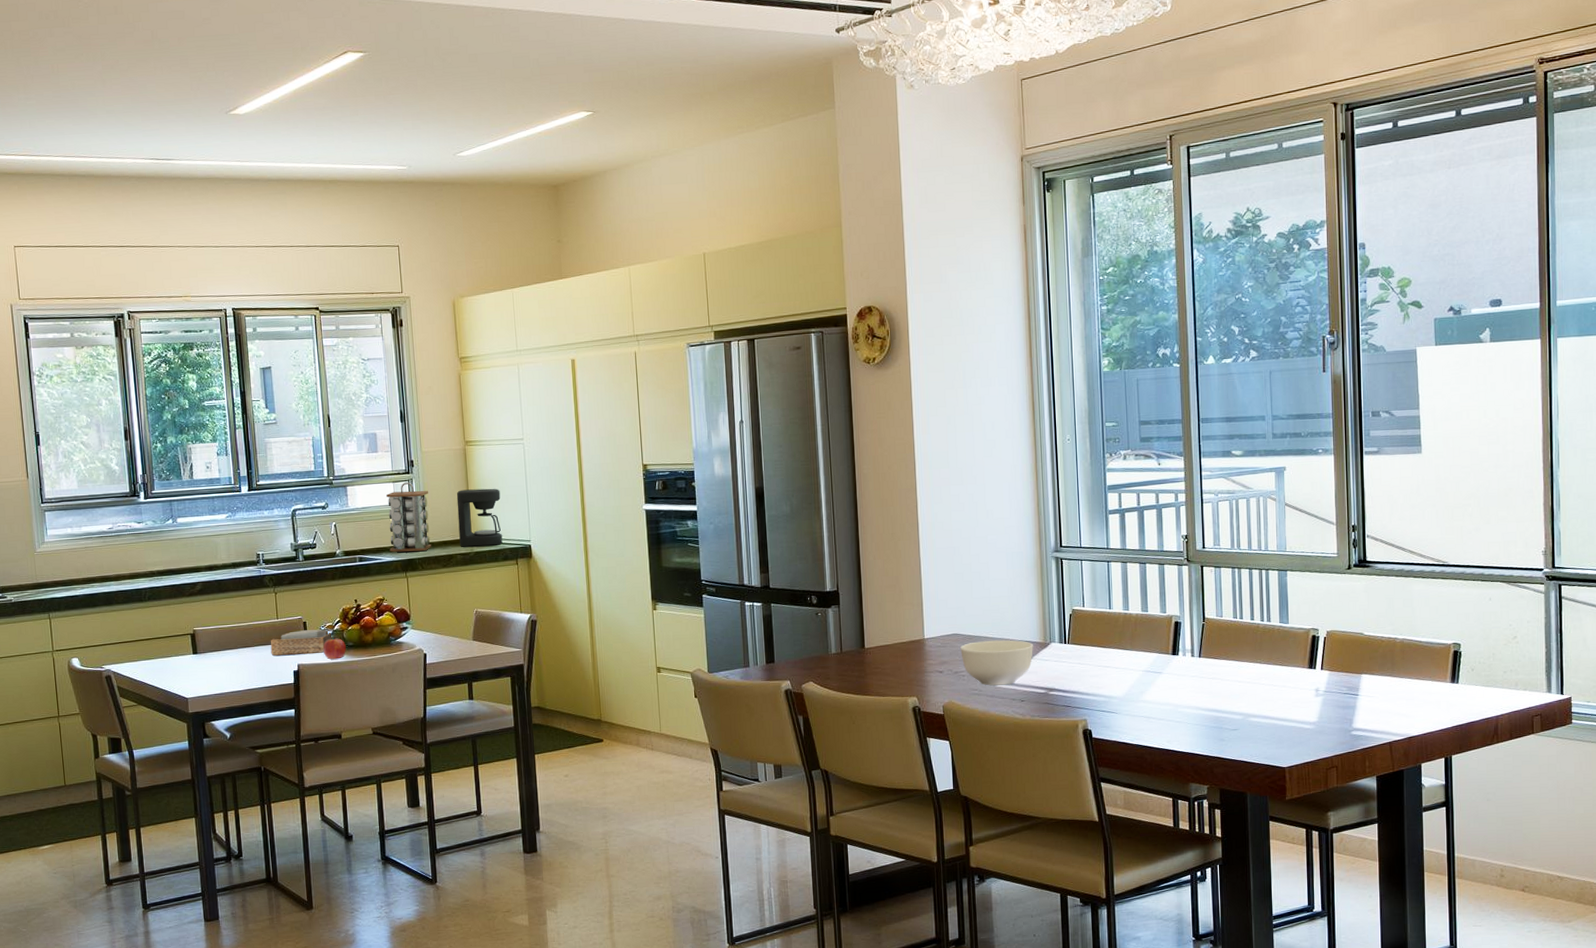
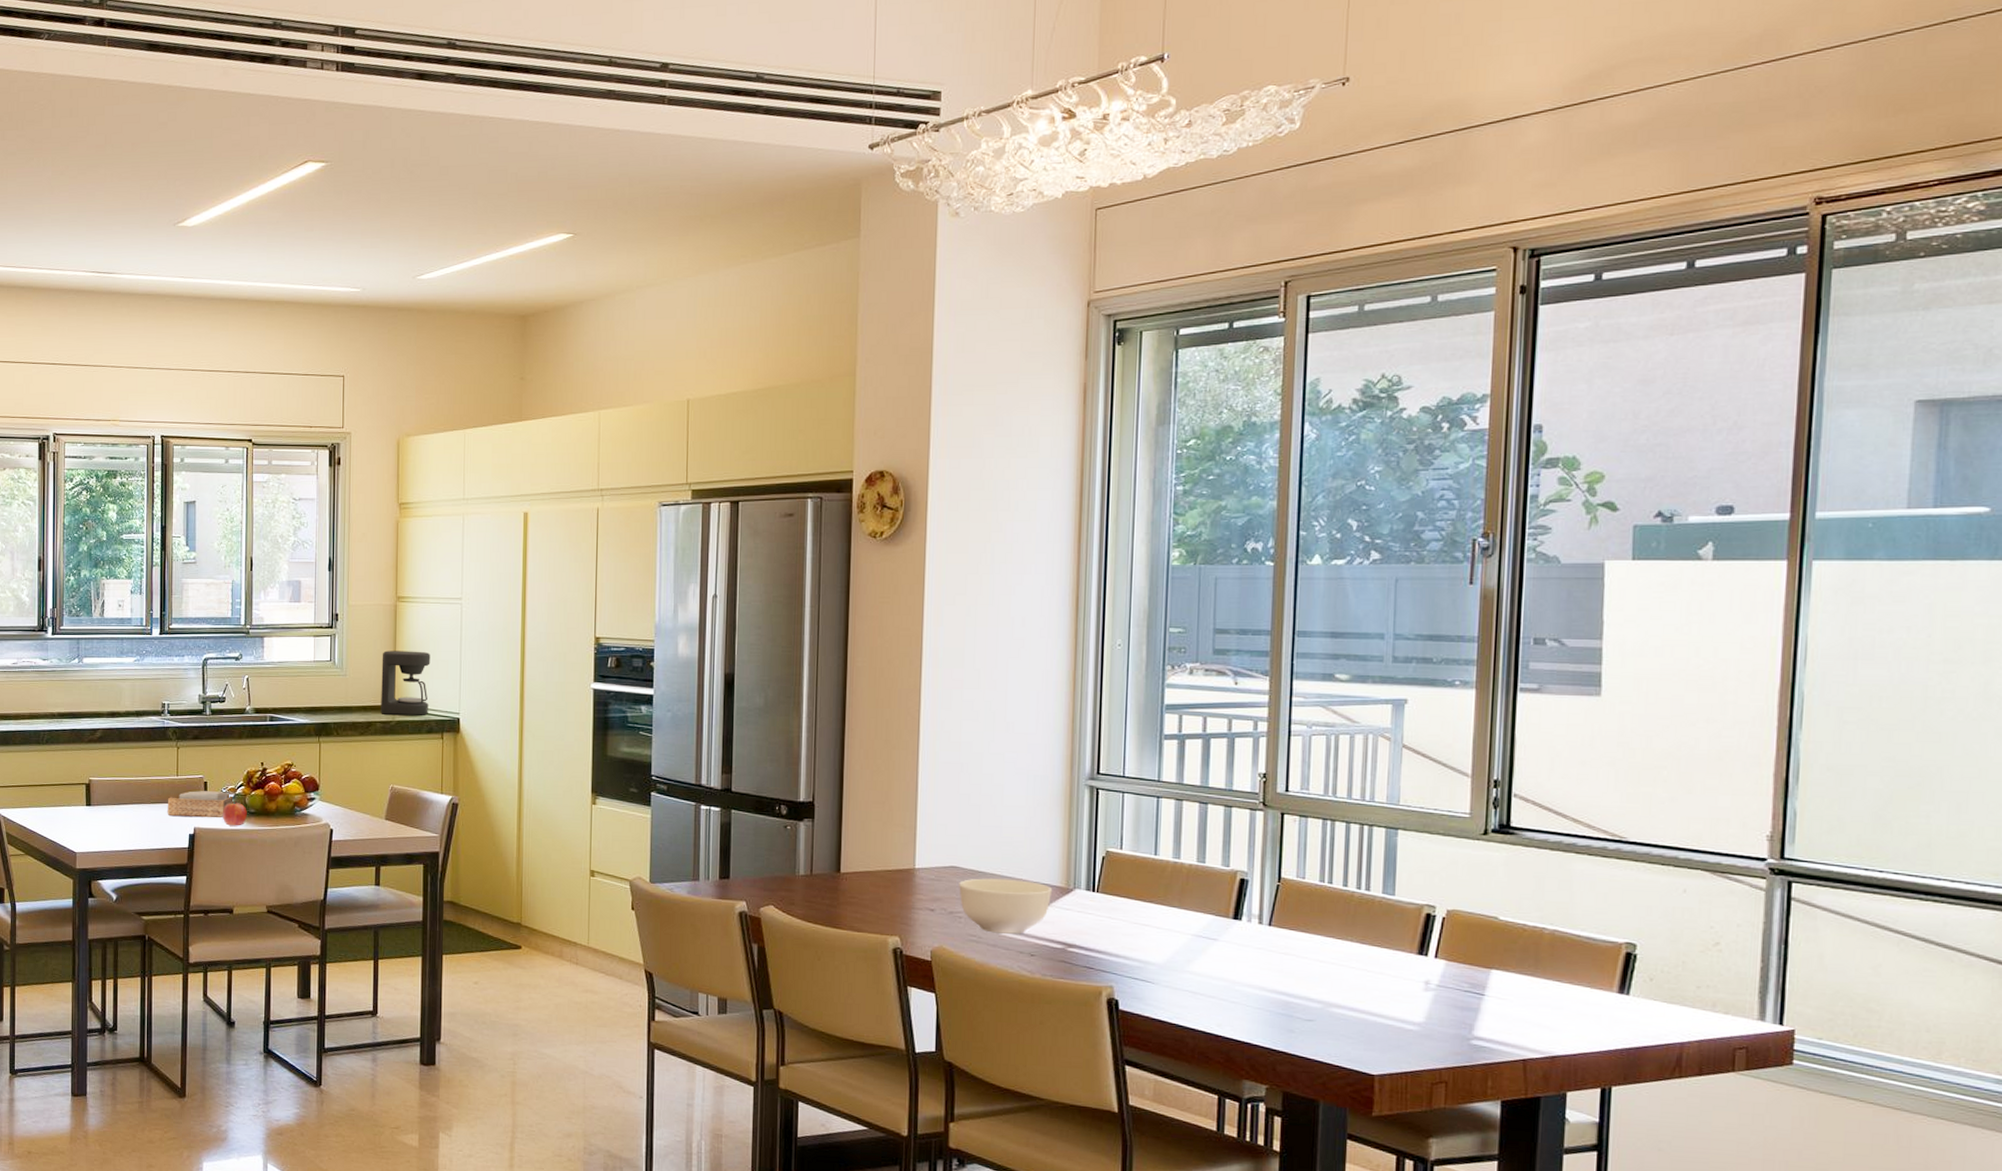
spice rack: present [386,482,432,553] -> none [303,637,352,716]

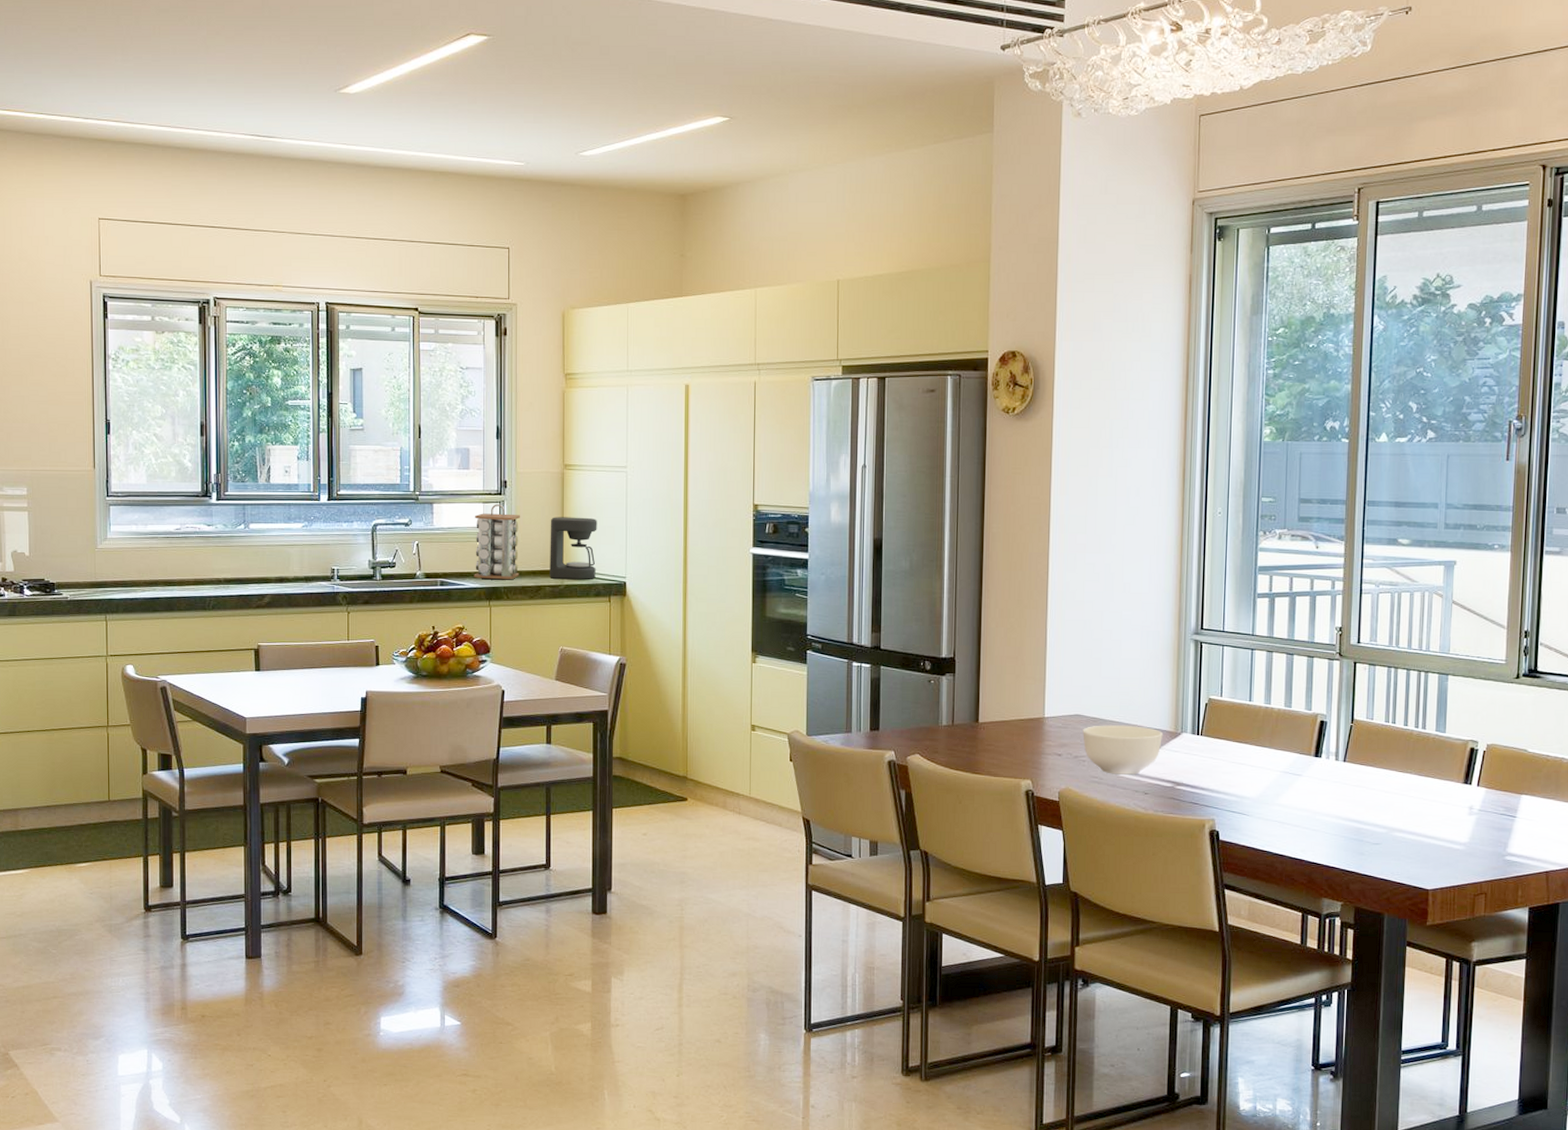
napkin holder: present [167,791,239,819] -> none [338,655,411,682]
fruit: present [222,801,247,826] -> none [394,665,419,689]
spice rack: none [303,637,352,716] -> present [474,504,521,580]

